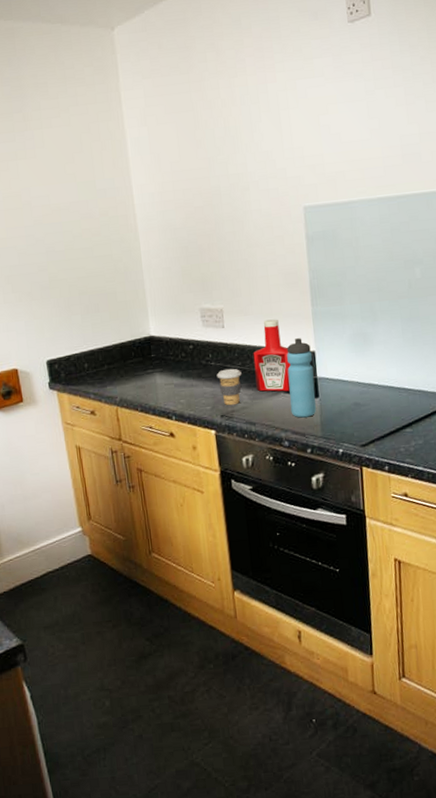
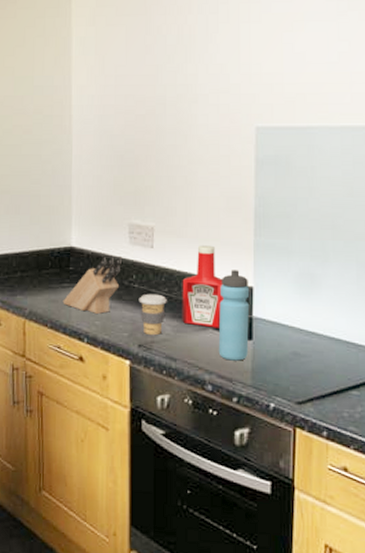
knife block: none [149,339,199,393] -> present [63,256,123,314]

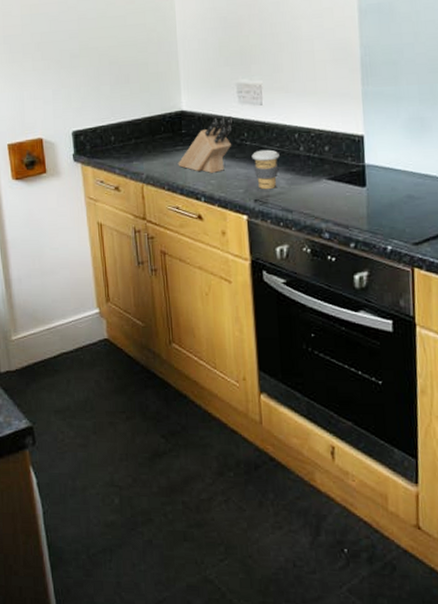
ketchup bottle: present [182,245,223,328] -> none [293,98,335,178]
water bottle: present [218,270,250,361] -> none [331,120,363,208]

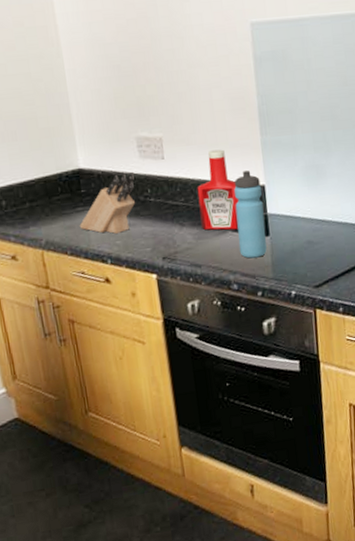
coffee cup: present [251,149,280,190] -> none [156,205,185,247]
ketchup bottle: none [293,98,335,178] -> present [197,149,239,231]
water bottle: none [331,120,363,208] -> present [234,170,267,259]

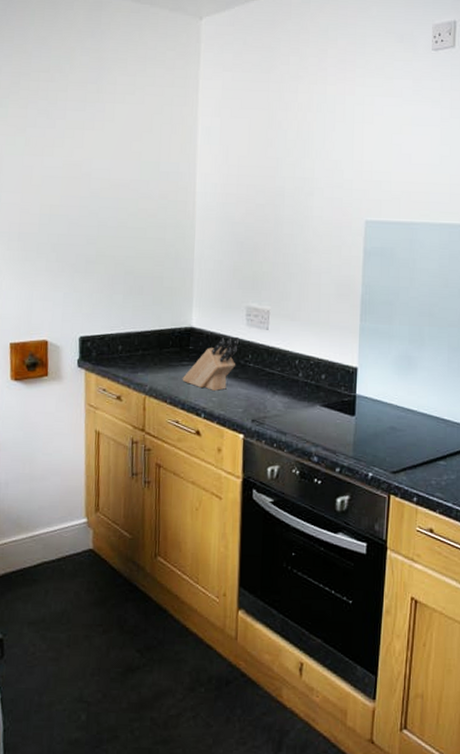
ketchup bottle: present [197,149,239,231] -> none [293,328,331,405]
water bottle: present [234,170,267,259] -> none [324,352,354,435]

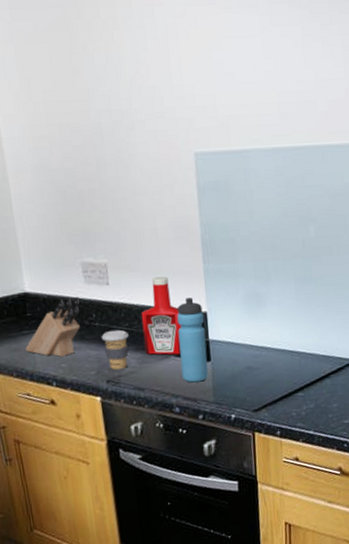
coffee cup: none [253,372,280,412] -> present [101,329,129,370]
ketchup bottle: none [293,328,331,405] -> present [141,276,182,355]
water bottle: none [324,352,354,435] -> present [177,298,208,383]

